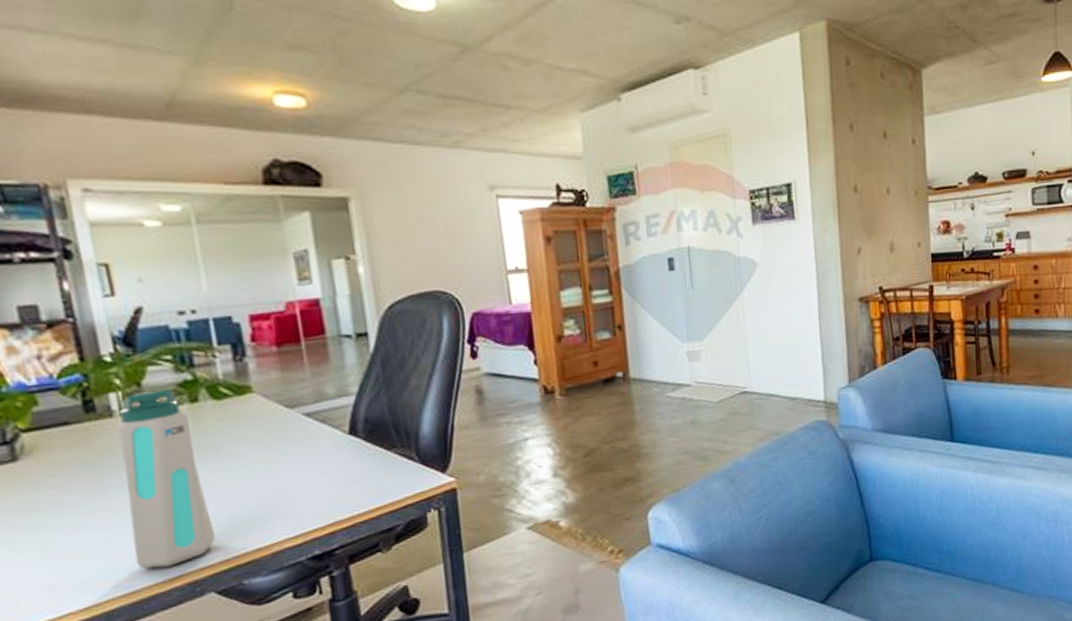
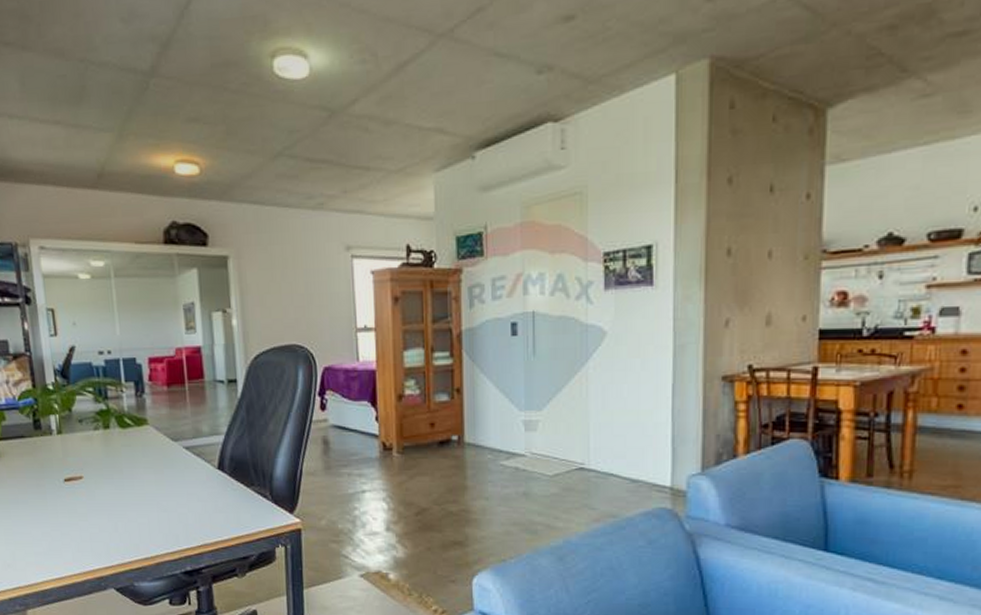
water bottle: present [115,389,217,569] -> none [53,416,117,562]

